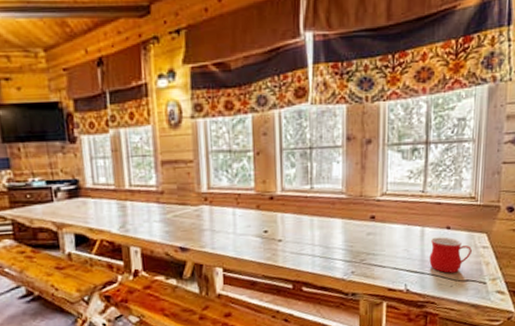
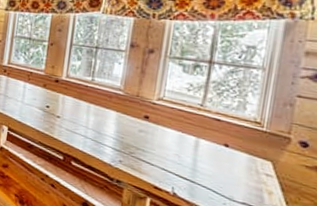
mug: present [429,237,472,273] -> none [201,151,252,192]

